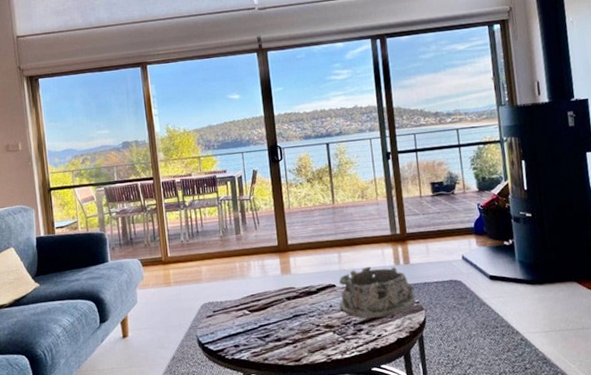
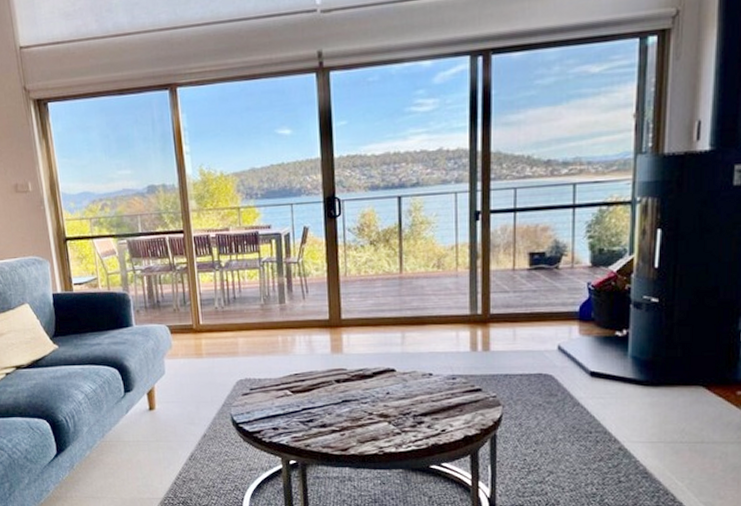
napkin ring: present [339,266,416,318] -> none [397,350,492,411]

